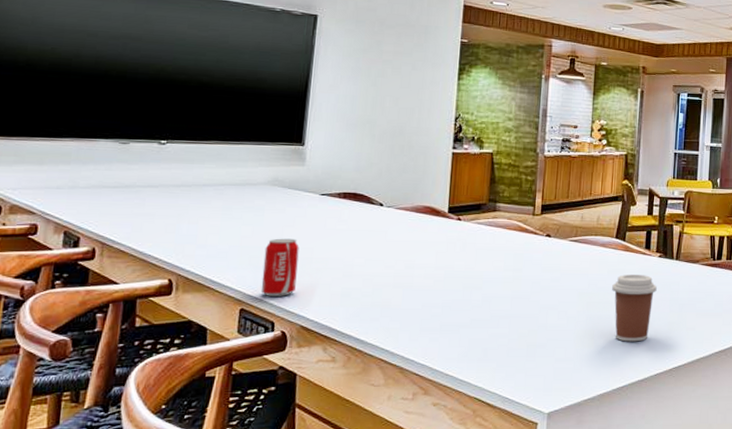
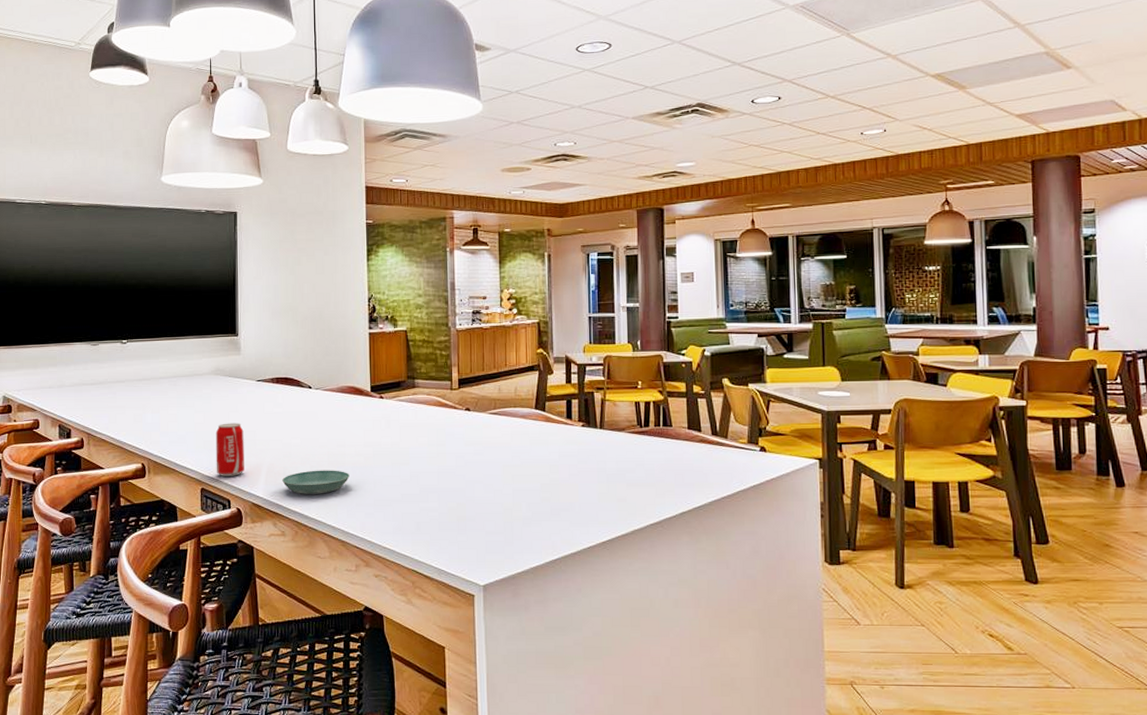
saucer: none [338,292,416,318] -> present [282,470,349,494]
coffee cup: present [612,274,657,342] -> none [536,445,582,514]

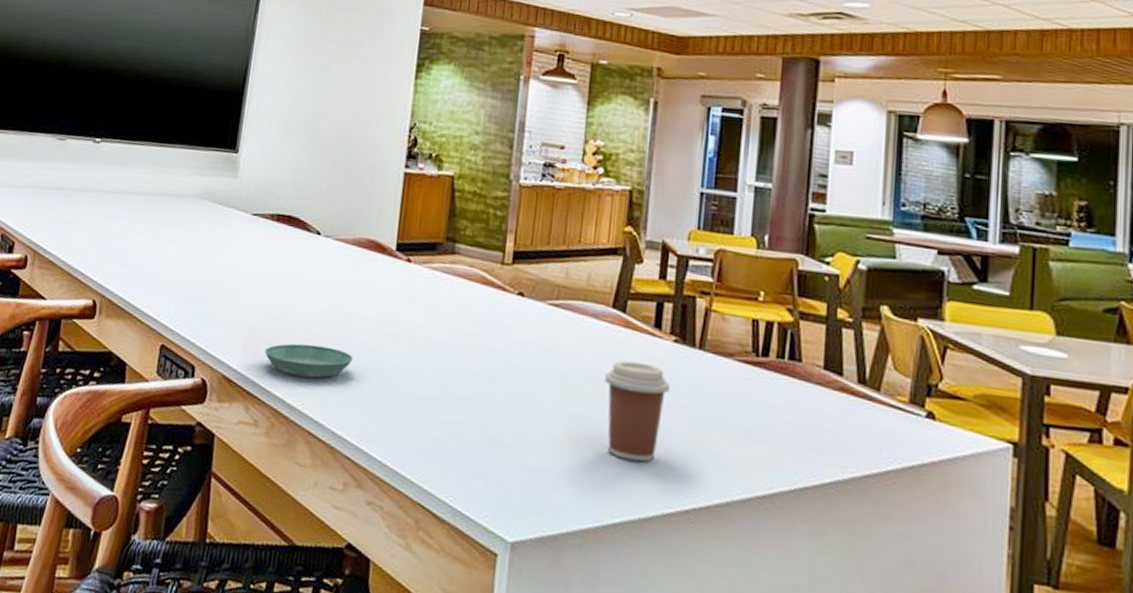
beverage can: present [215,423,244,476] -> none [183,263,226,336]
coffee cup: none [536,445,582,514] -> present [605,360,670,463]

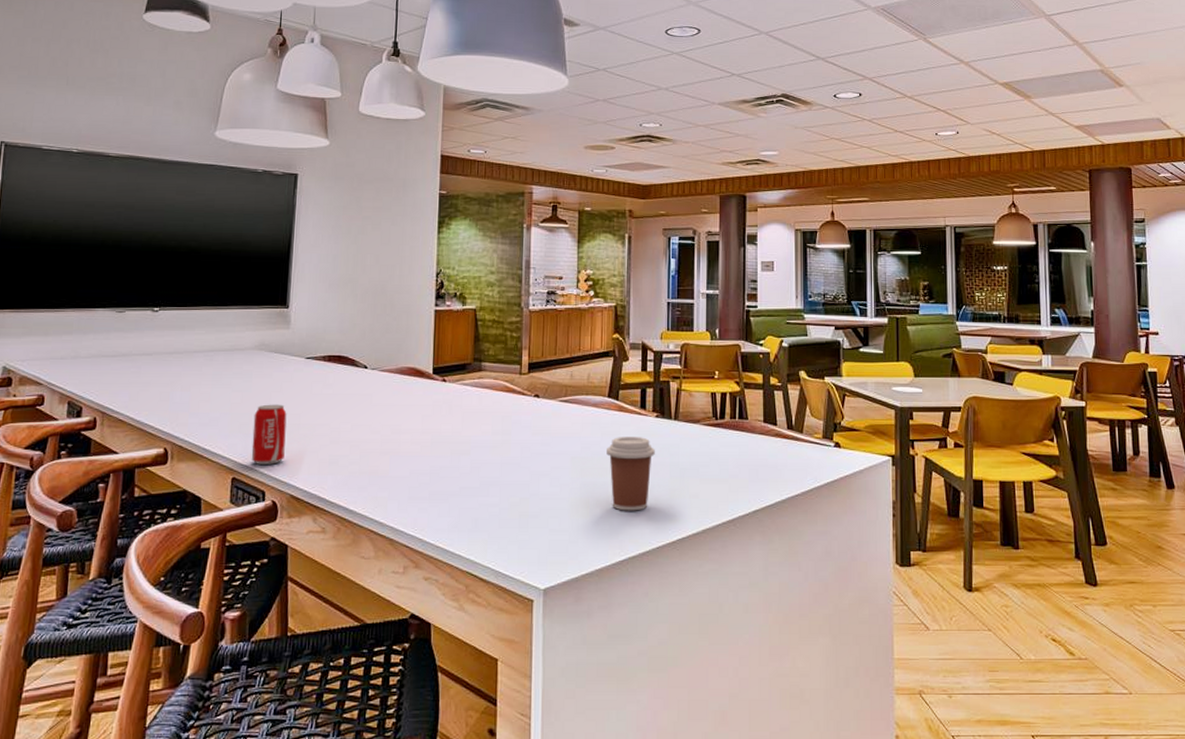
beverage can: none [183,263,226,336] -> present [251,404,287,465]
saucer: present [265,343,353,378] -> none [327,459,403,486]

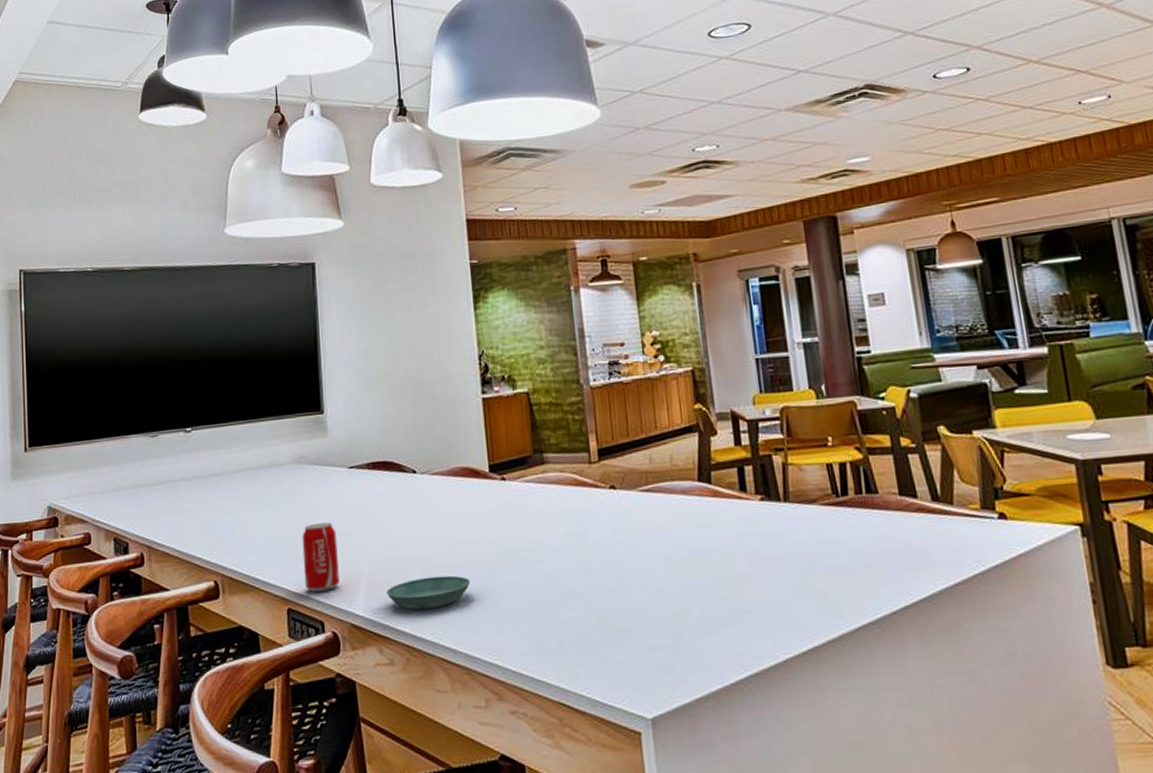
saucer: none [327,459,403,486] -> present [386,575,470,610]
coffee cup: present [607,437,655,511] -> none [705,526,766,619]

